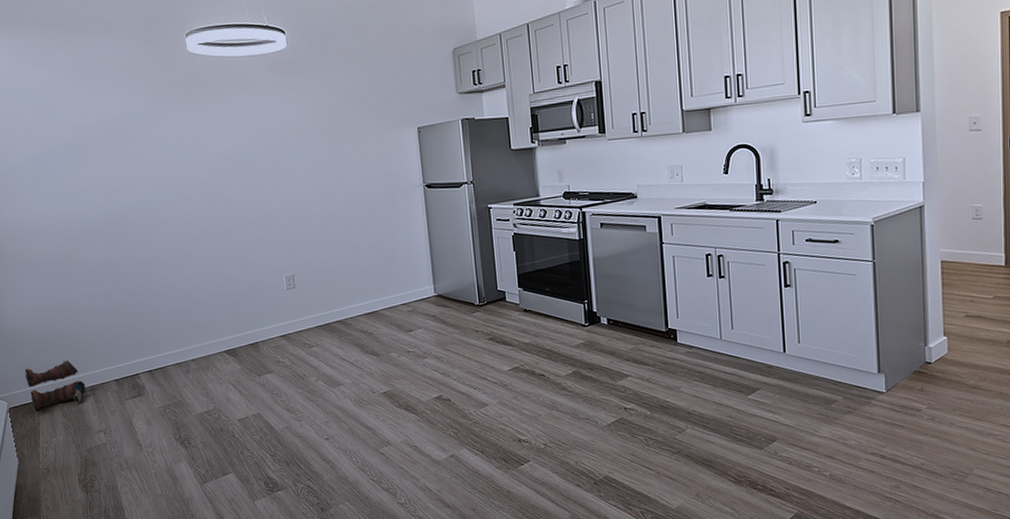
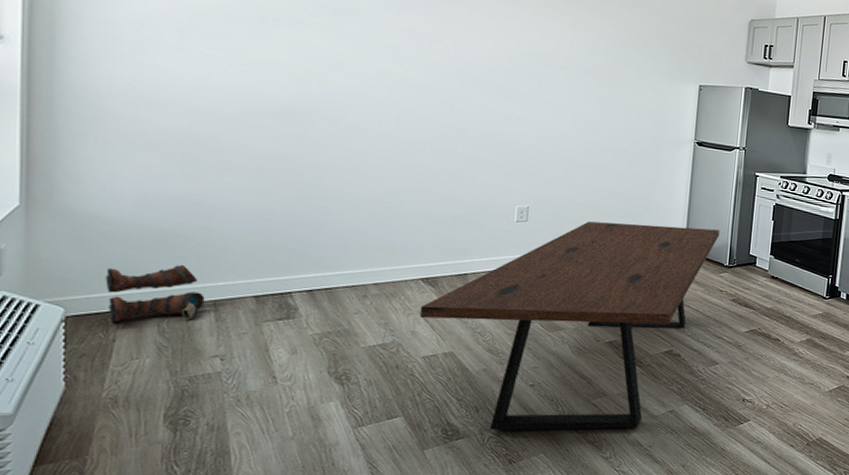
dining table: none [228,269,465,481] -> present [419,221,720,430]

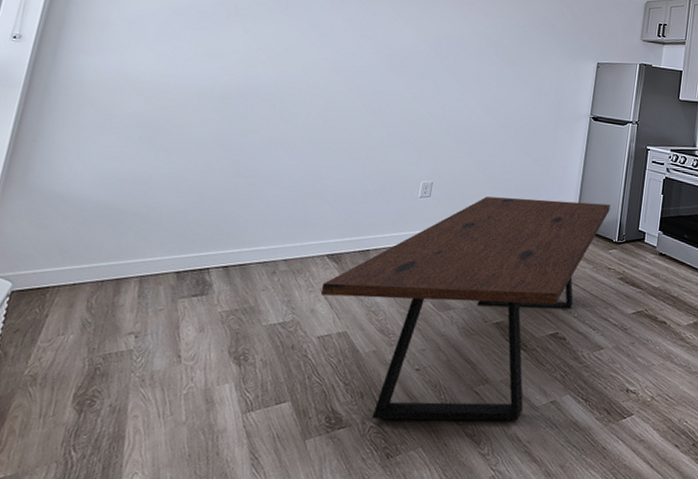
boots: present [105,265,205,322] -> none [48,241,134,297]

